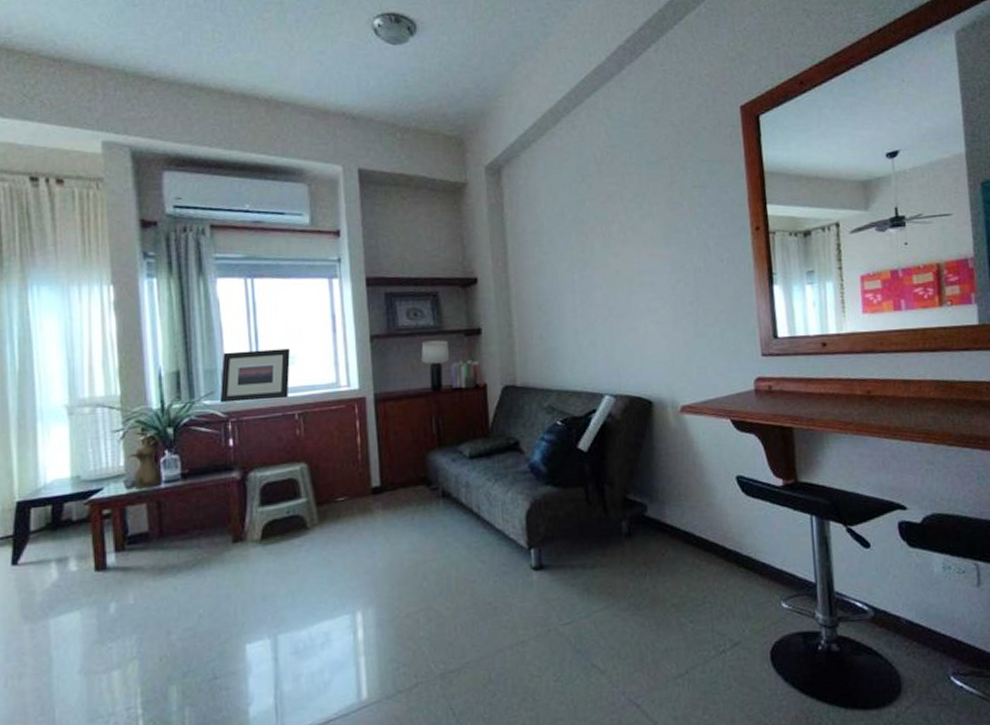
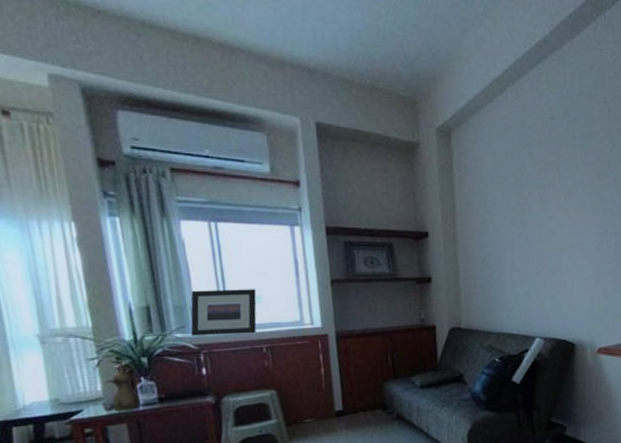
table lamp: present [421,340,450,391] -> none [377,286,404,331]
books: present [451,359,486,390] -> none [404,304,435,330]

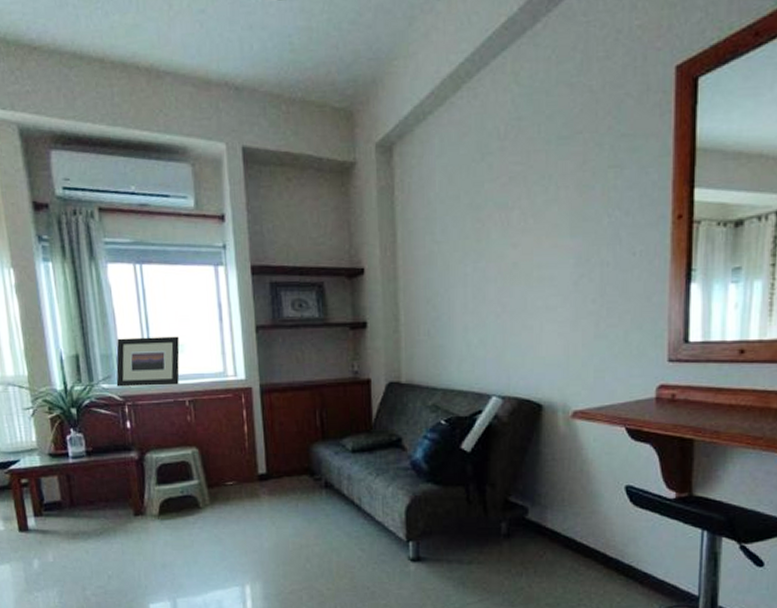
teapot: present [101,361,140,412] -> none [35,412,70,463]

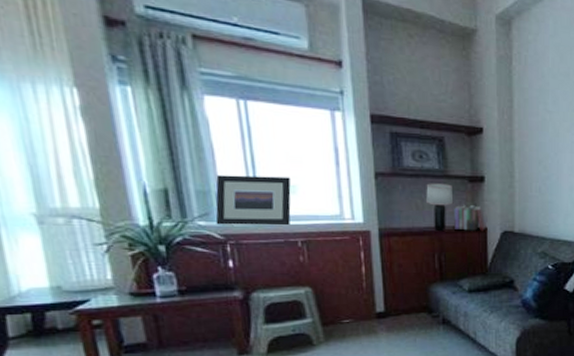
table lamp: none [305,333,335,384] -> present [425,183,454,231]
books: none [335,353,370,384] -> present [454,204,486,231]

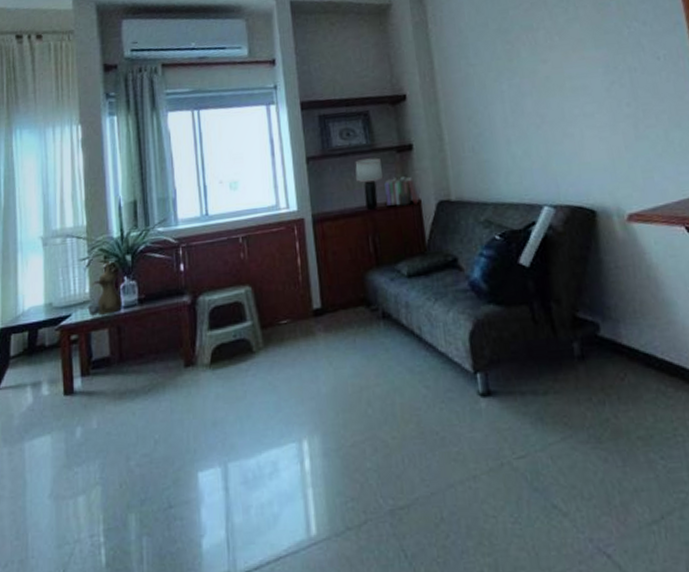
teapot: none [111,248,158,303] -> present [87,260,123,316]
picture frame: present [215,175,291,226] -> none [171,174,234,229]

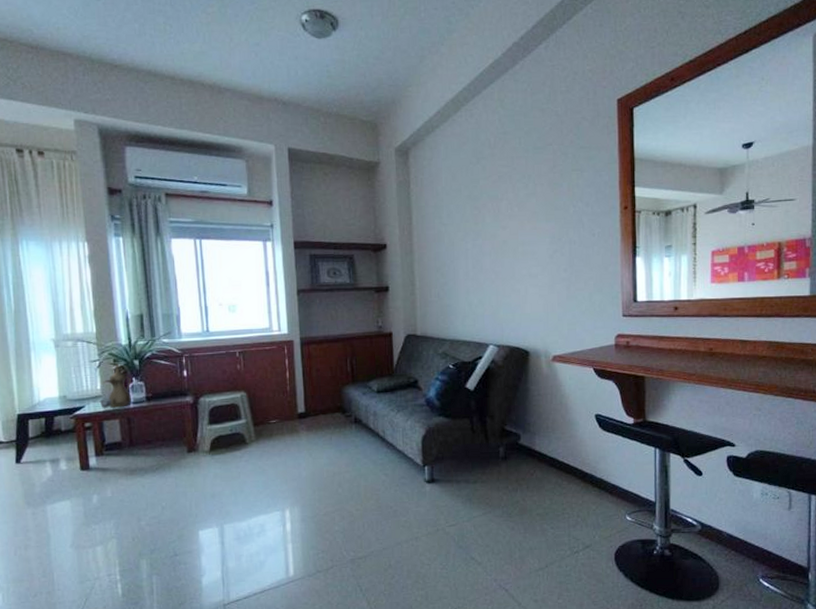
table lamp: present [355,157,384,210] -> none [338,295,363,337]
books: present [384,175,420,207] -> none [363,312,392,337]

